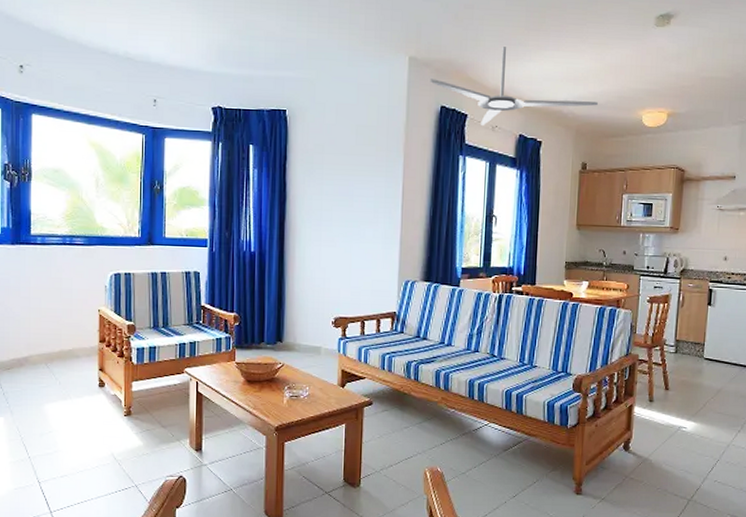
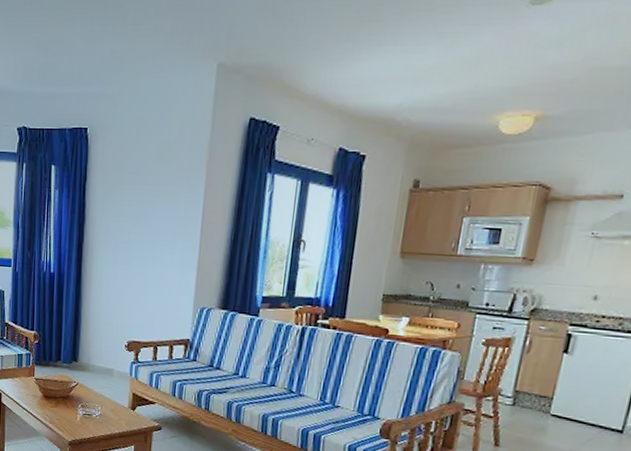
ceiling fan: present [430,47,598,125] -> none [239,45,441,138]

